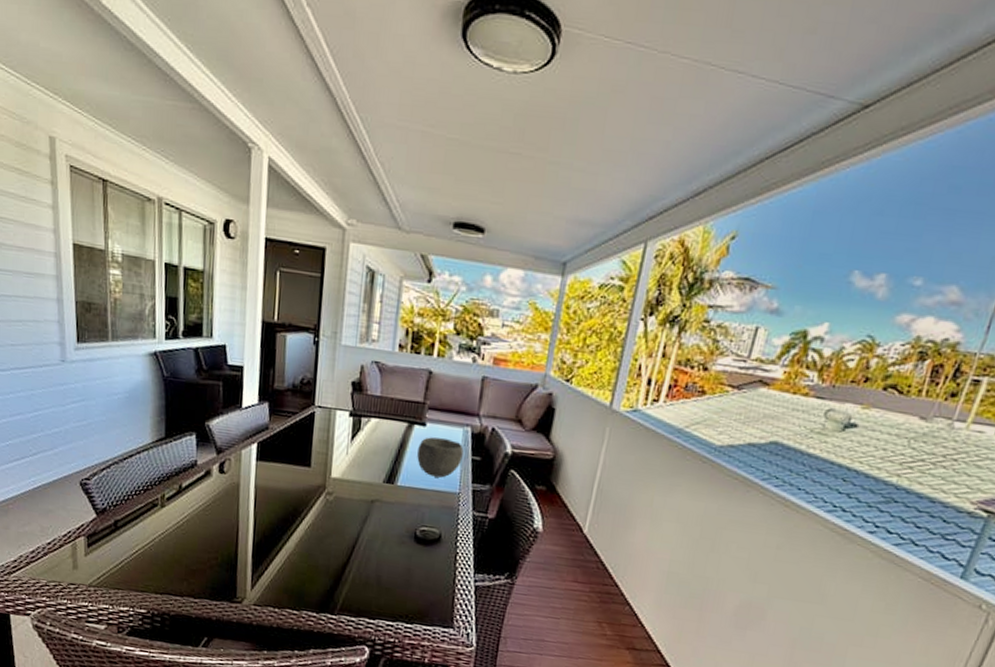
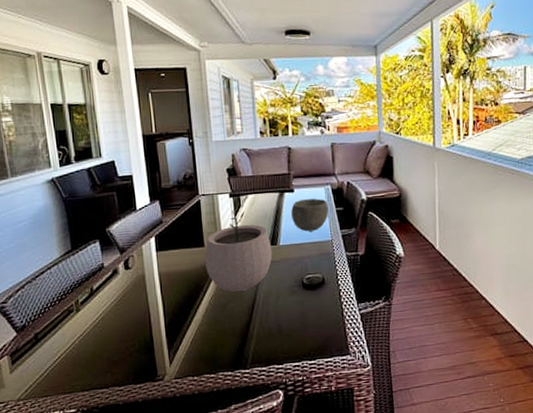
plant pot: none [308,433,388,528] -> present [205,211,273,292]

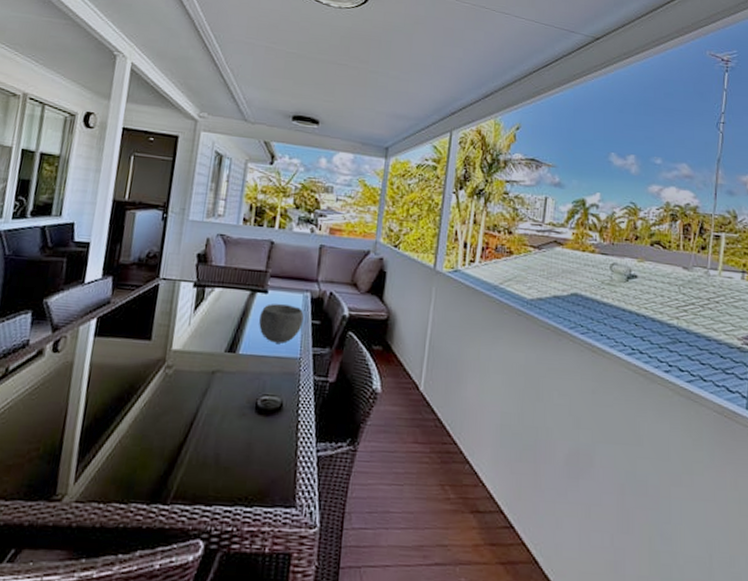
plant pot: present [205,211,273,292] -> none [146,303,229,402]

